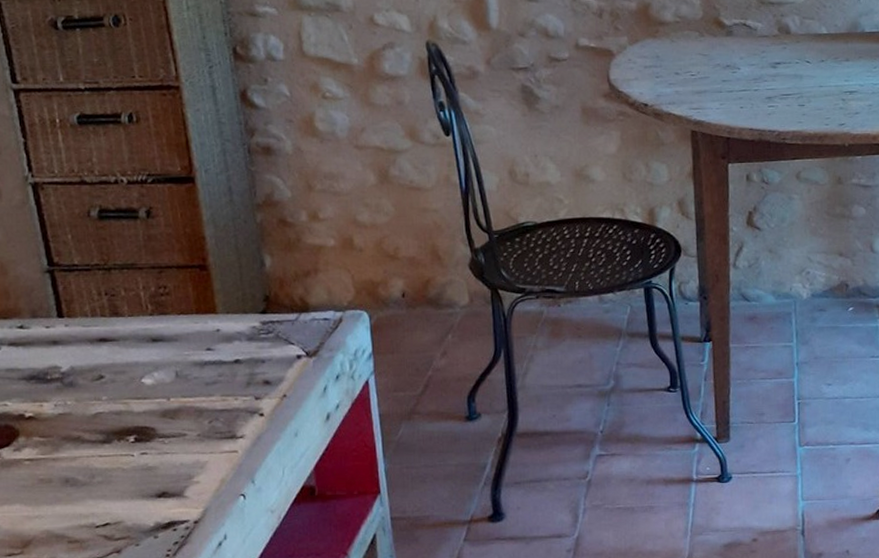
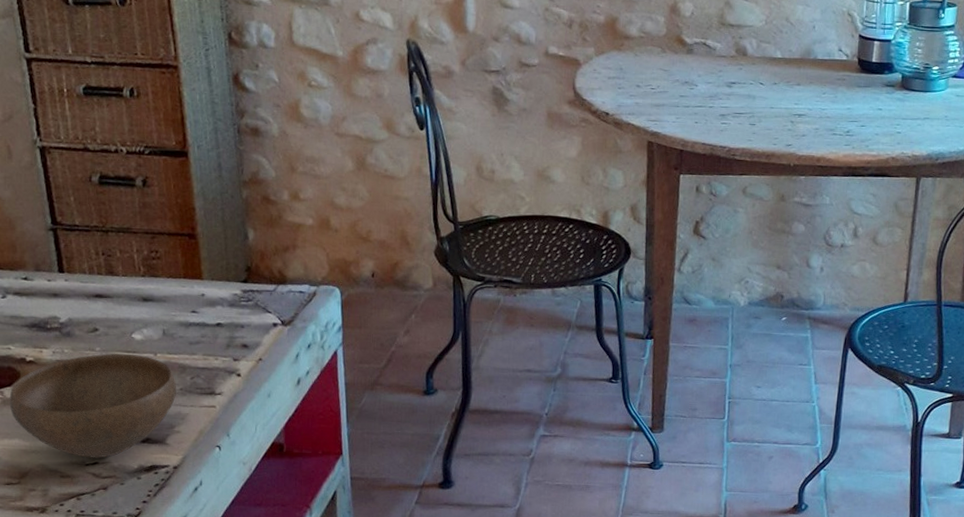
bowl: none [7,401,194,519] -> present [9,353,177,458]

